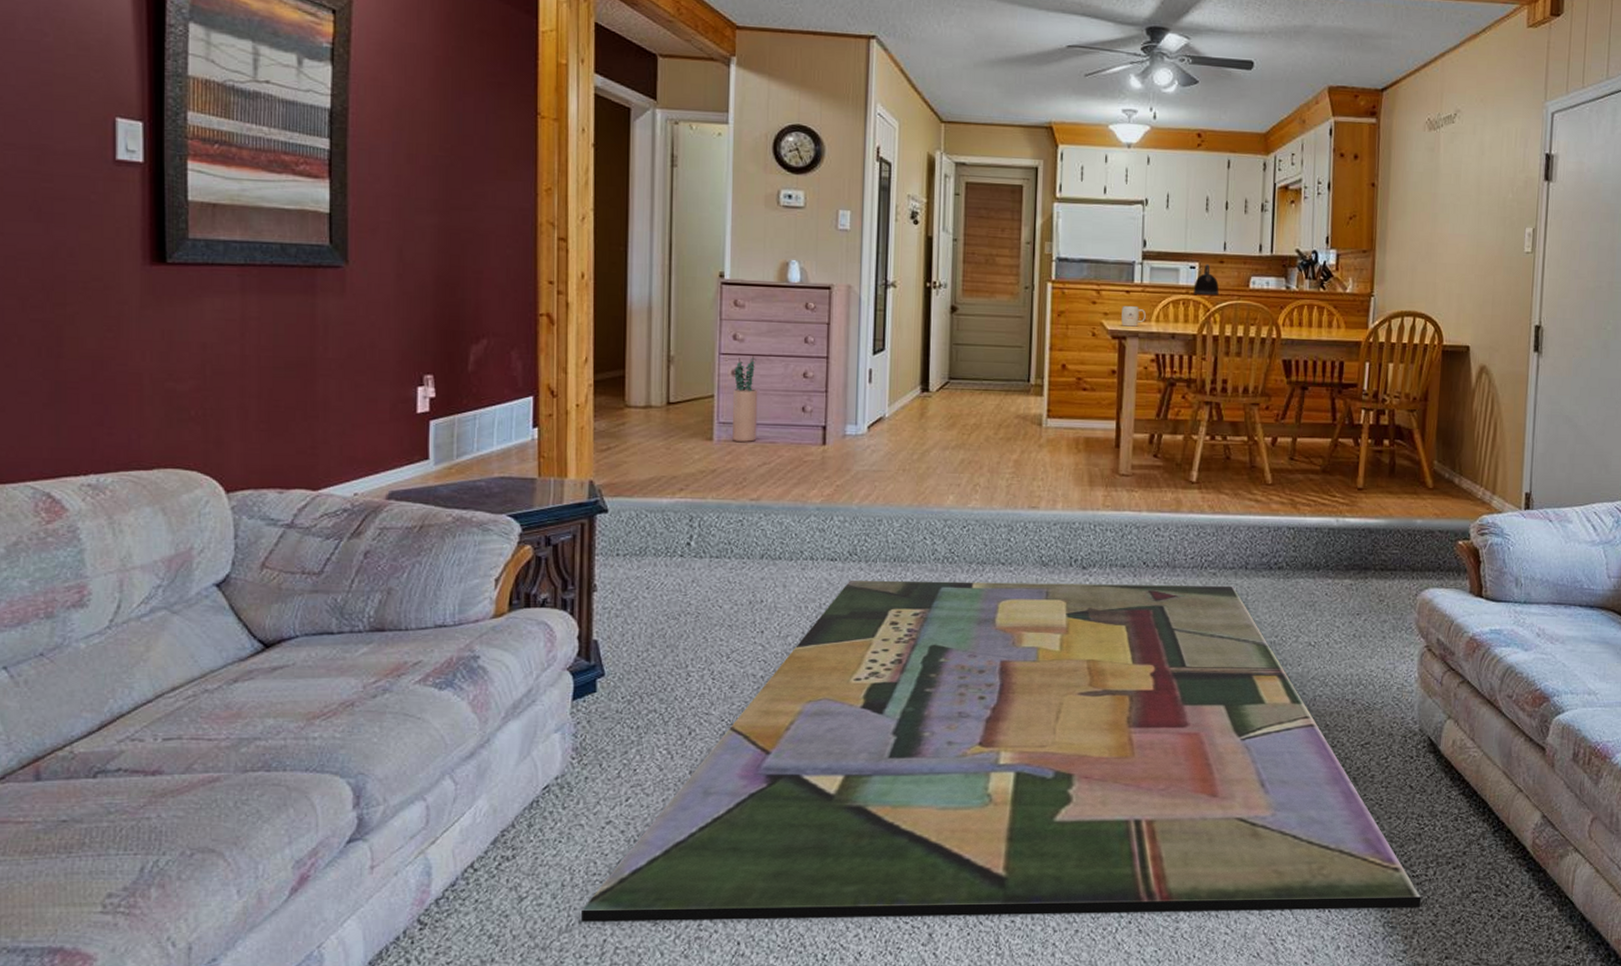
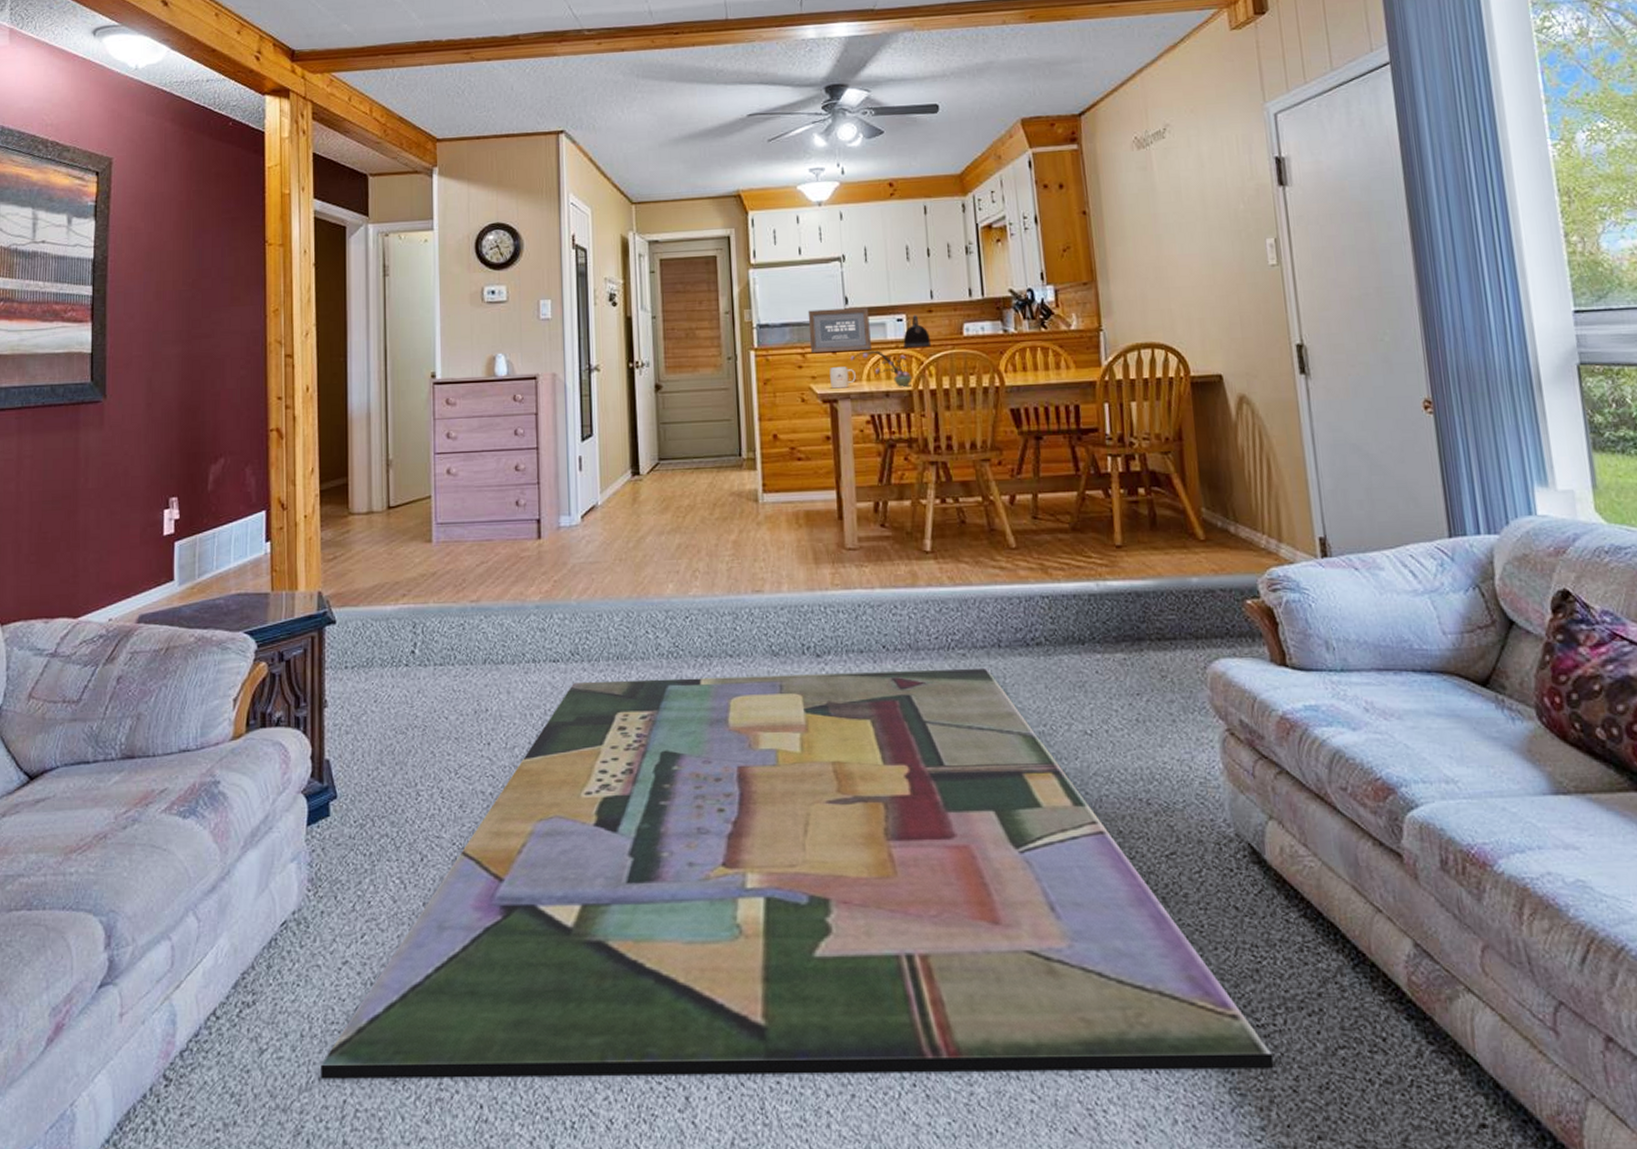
vase: present [732,354,758,443] -> none [448,451,474,543]
picture frame: none [1105,249,1165,294] -> present [808,307,871,354]
flower arrangement: none [1142,293,1198,331] -> present [850,350,912,387]

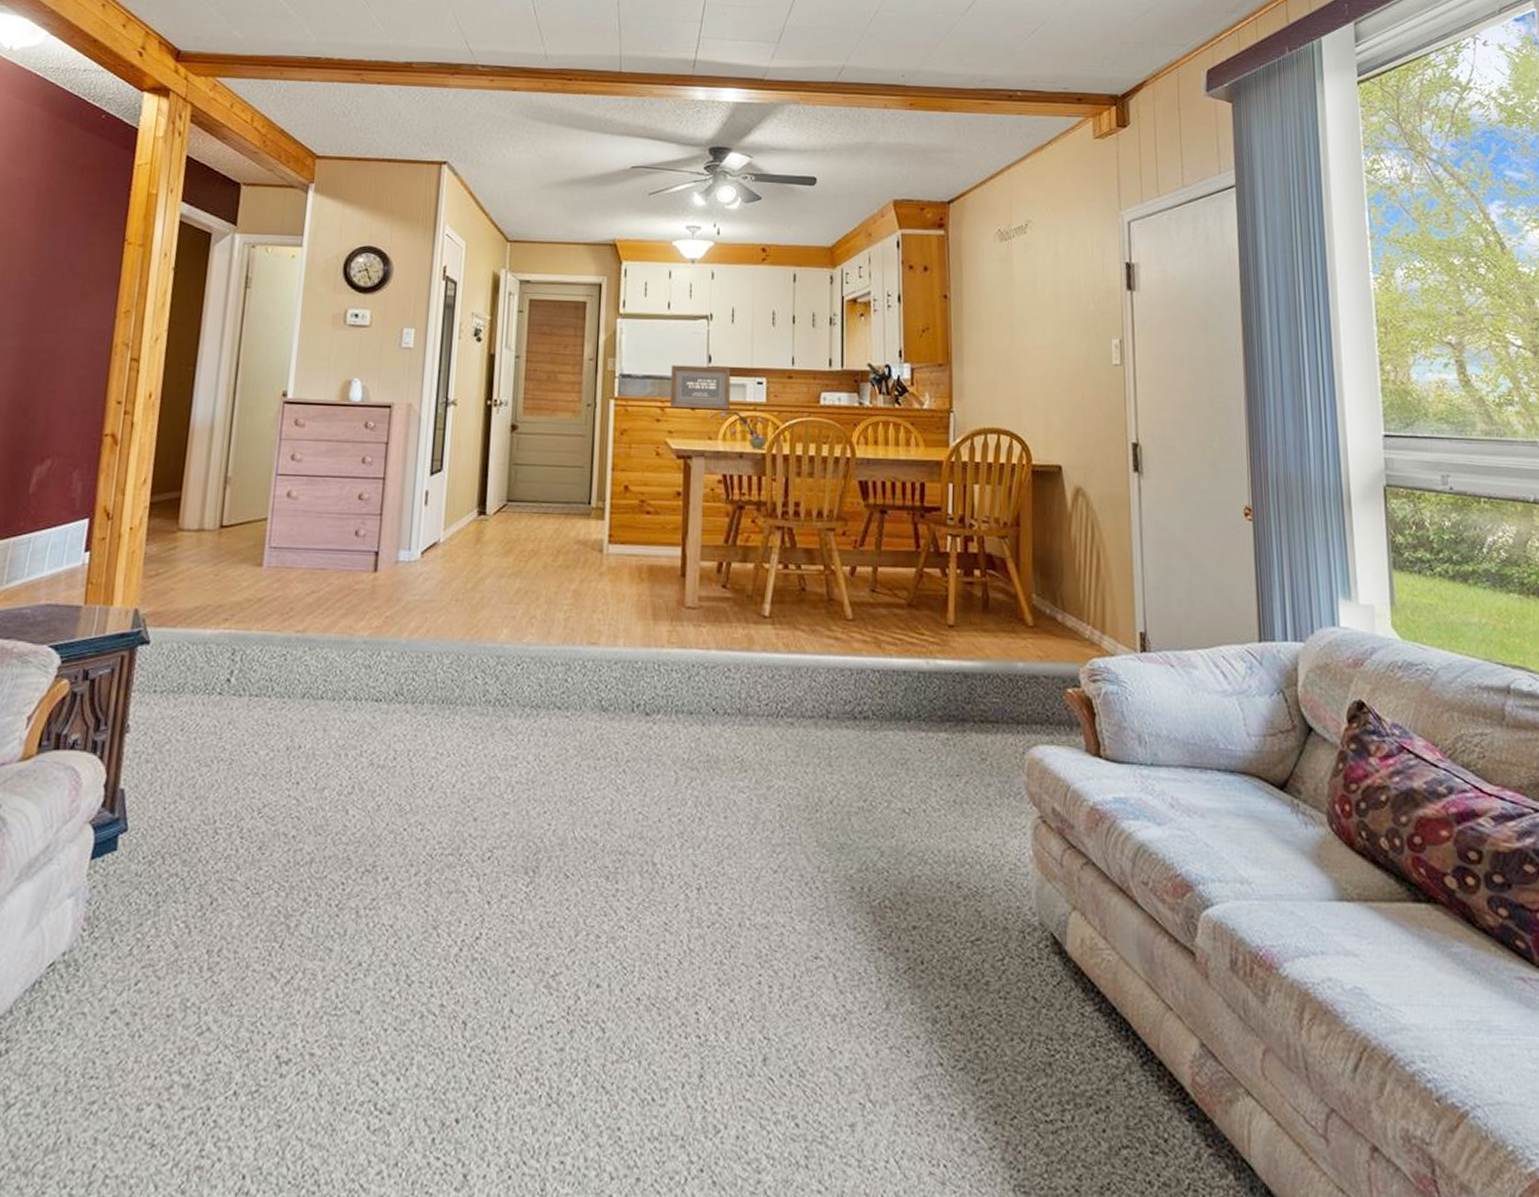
area rug: present [321,667,1274,1079] -> none [71,724,1059,1167]
mug: present [830,367,856,389] -> none [686,424,712,446]
kettle: present [903,315,932,349] -> none [761,380,789,413]

